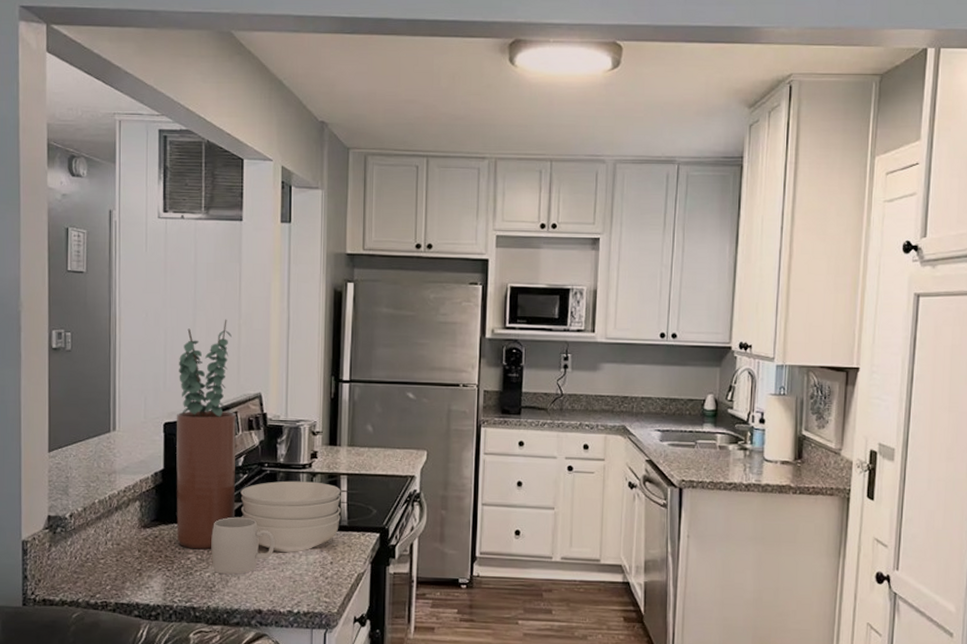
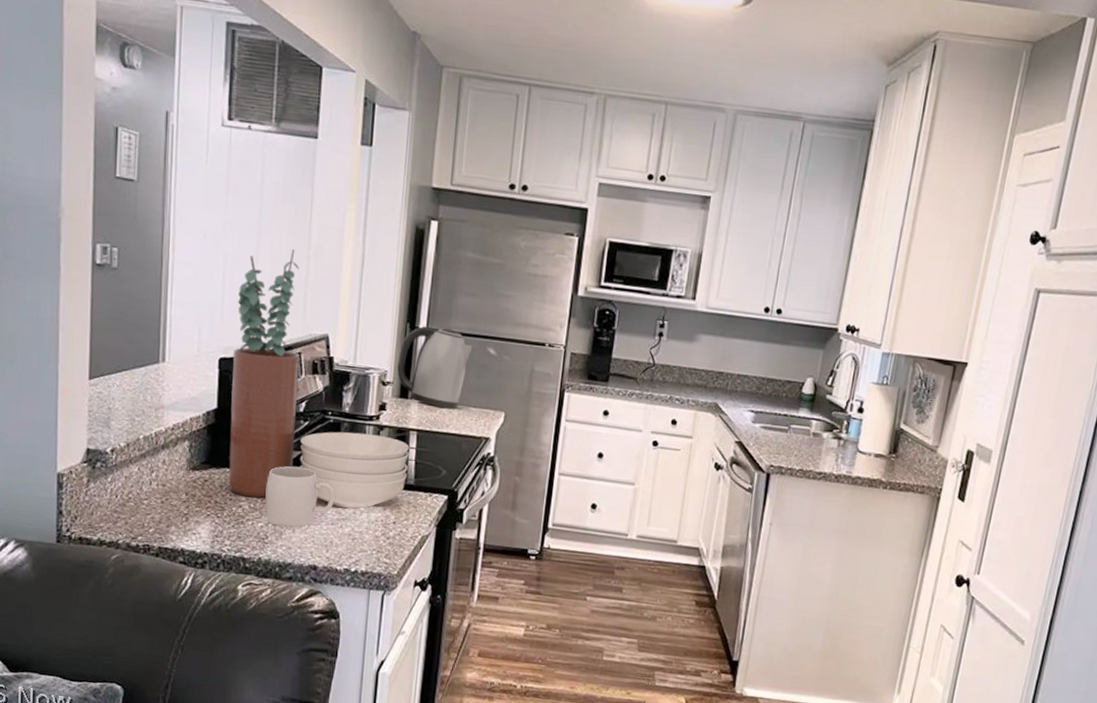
kettle: none [325,378,393,452] -> present [397,326,473,410]

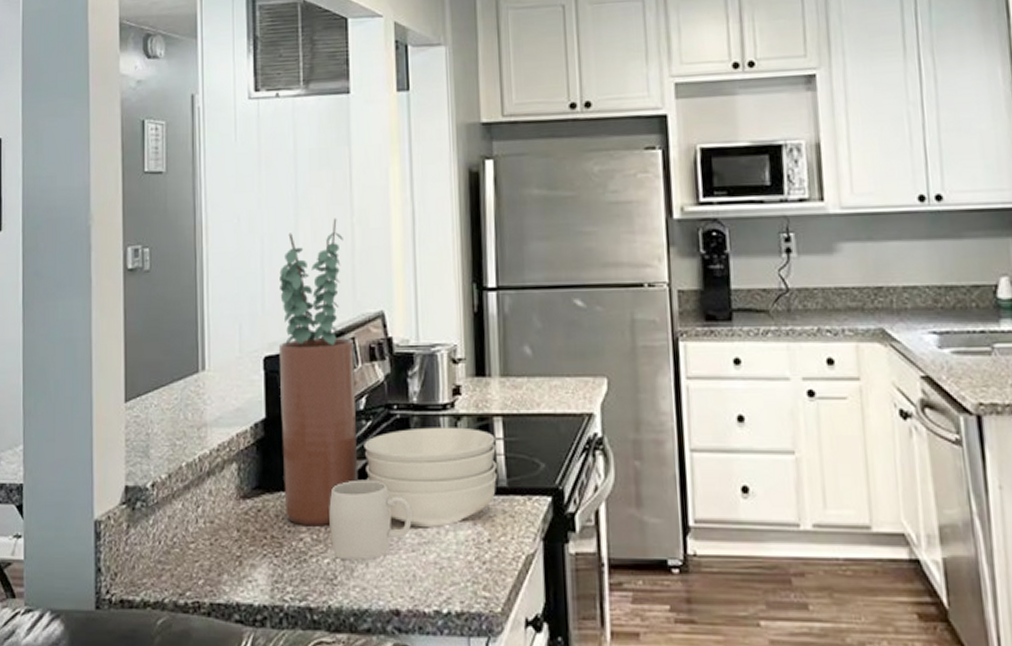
kettle: present [397,326,473,410] -> none [468,283,555,383]

